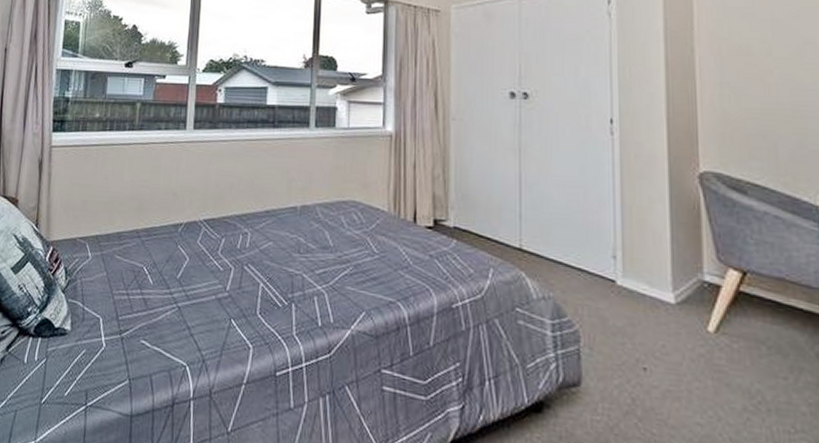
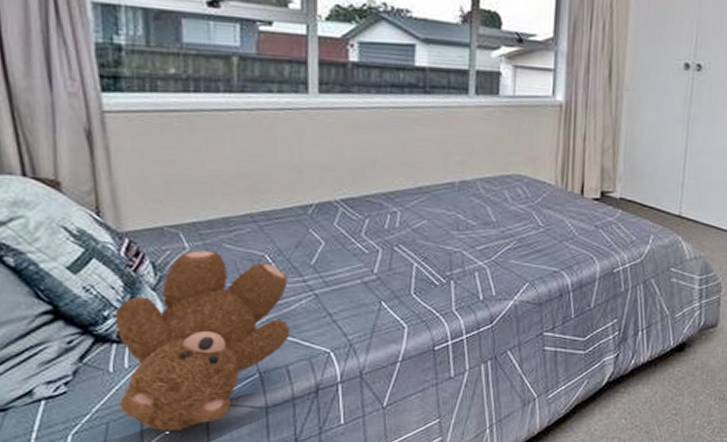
teddy bear: none [26,259,159,428] -> present [113,250,290,432]

